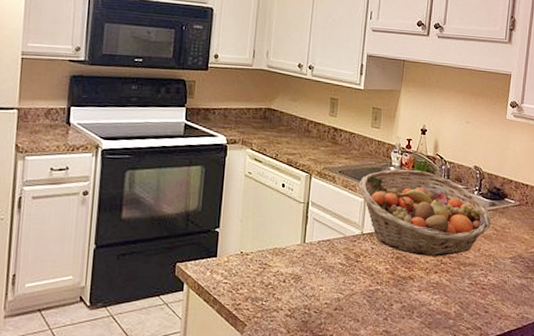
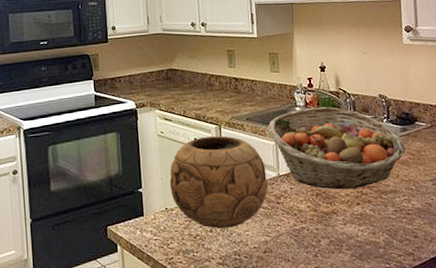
decorative bowl: none [249,184,351,280] -> present [170,135,269,229]

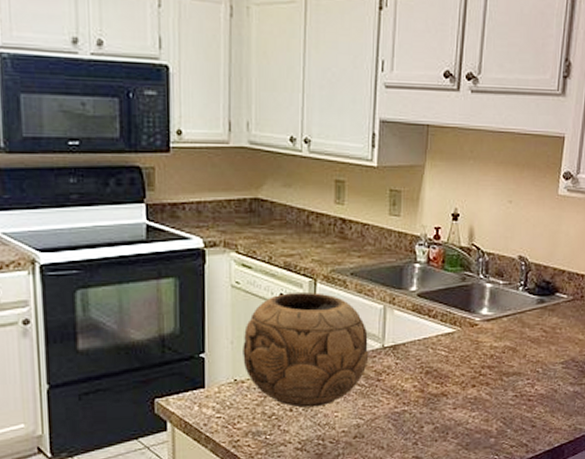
fruit basket: present [267,107,406,190] -> none [376,265,539,368]

